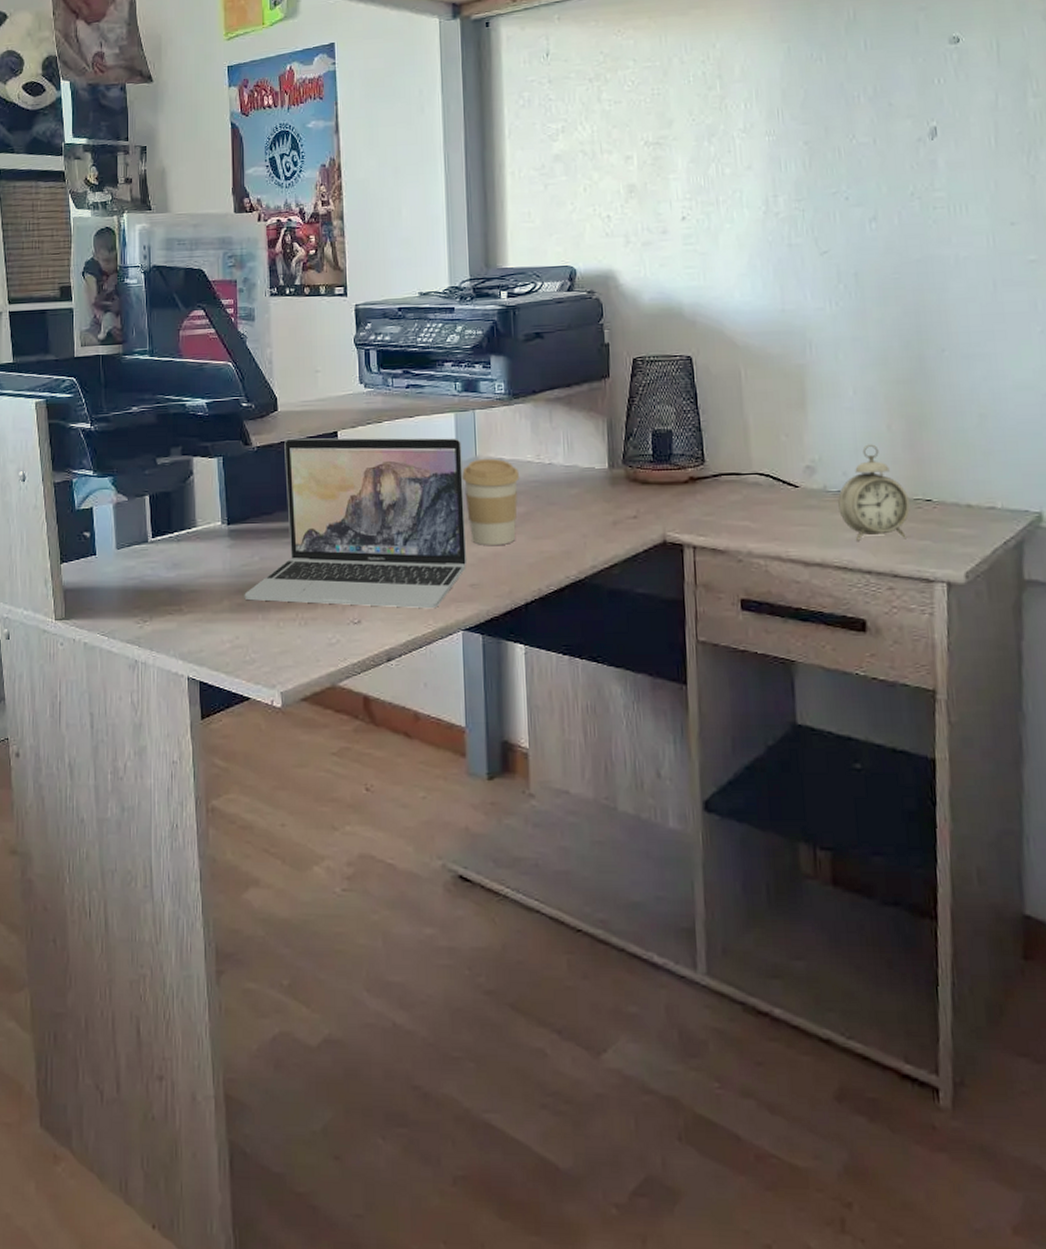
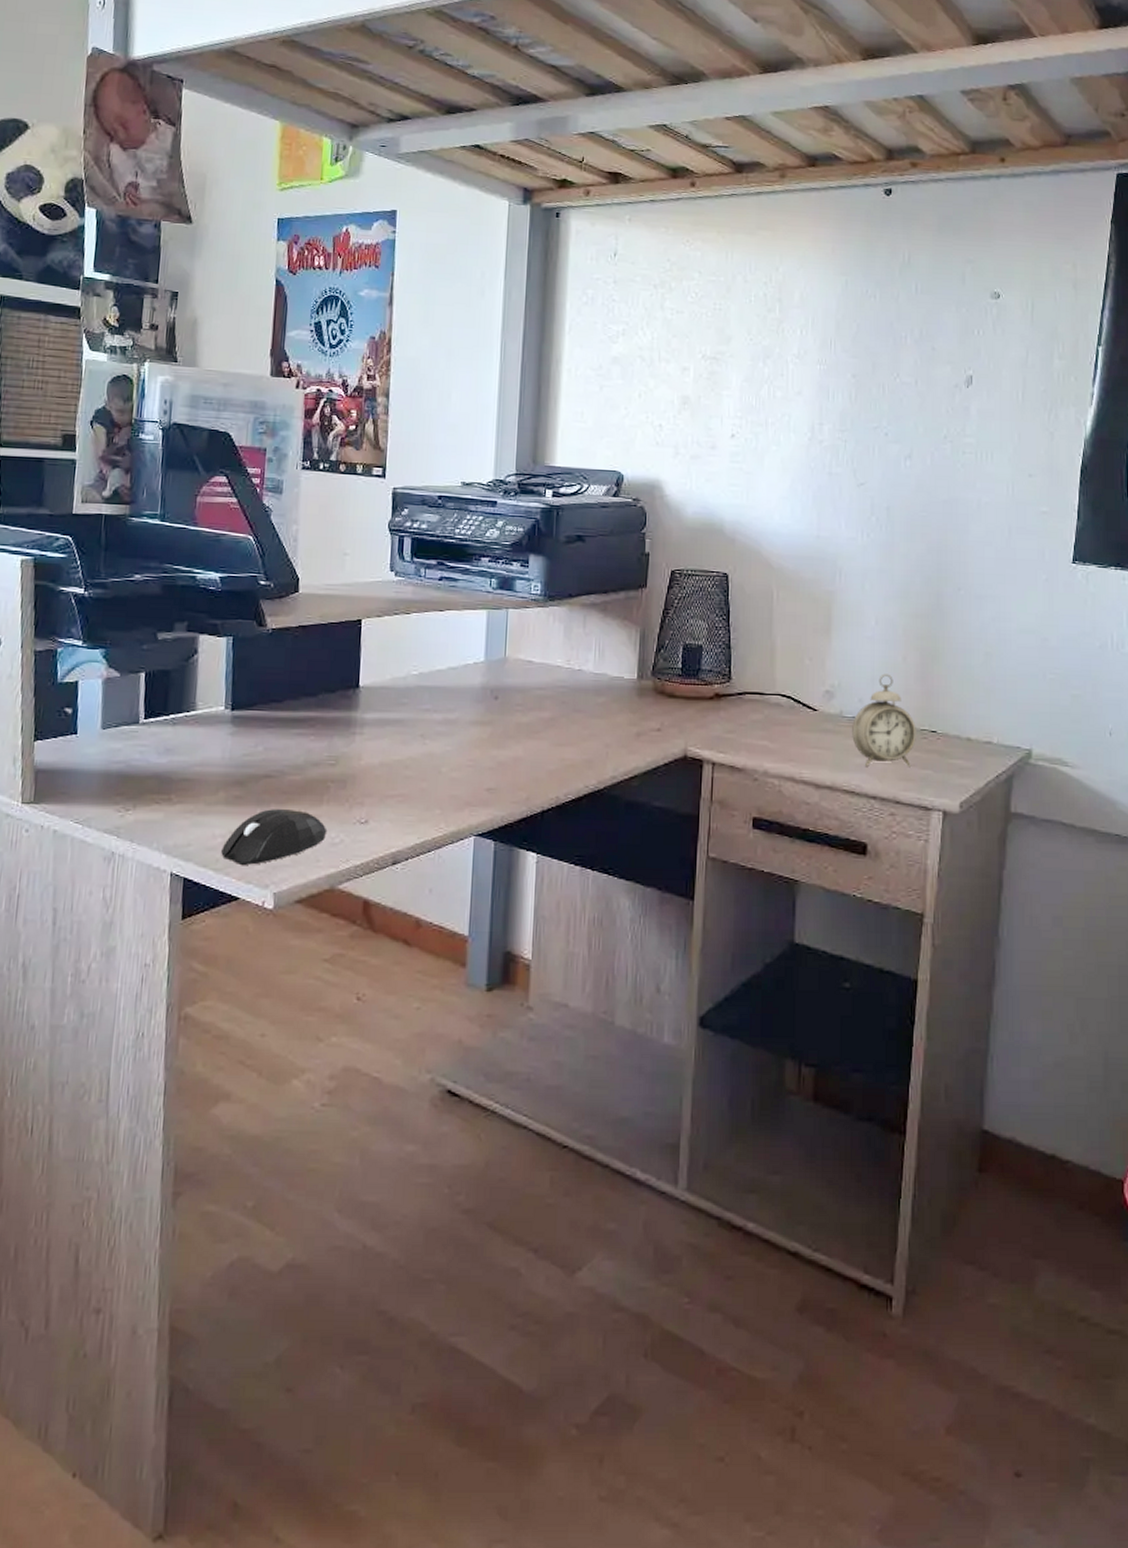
mouse: none [230,614,324,668] -> present [221,809,328,866]
laptop: present [244,437,467,609] -> none [242,623,491,812]
coffee cup: present [461,458,520,545] -> none [488,659,548,750]

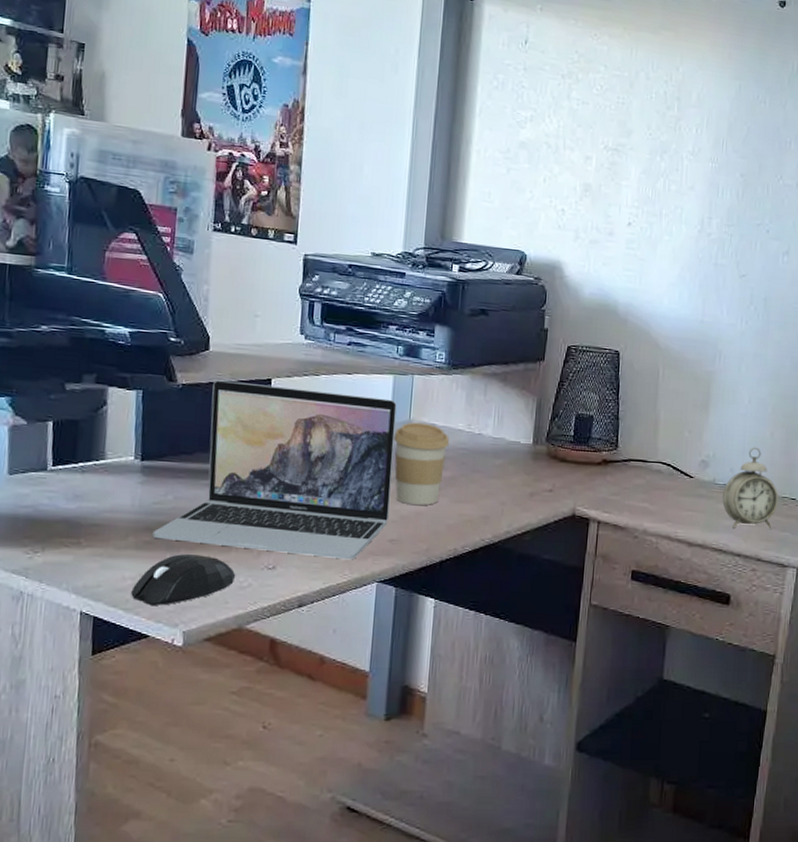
laptop: none [242,623,491,812] -> present [152,380,397,560]
coffee cup: none [488,659,548,750] -> present [393,422,450,505]

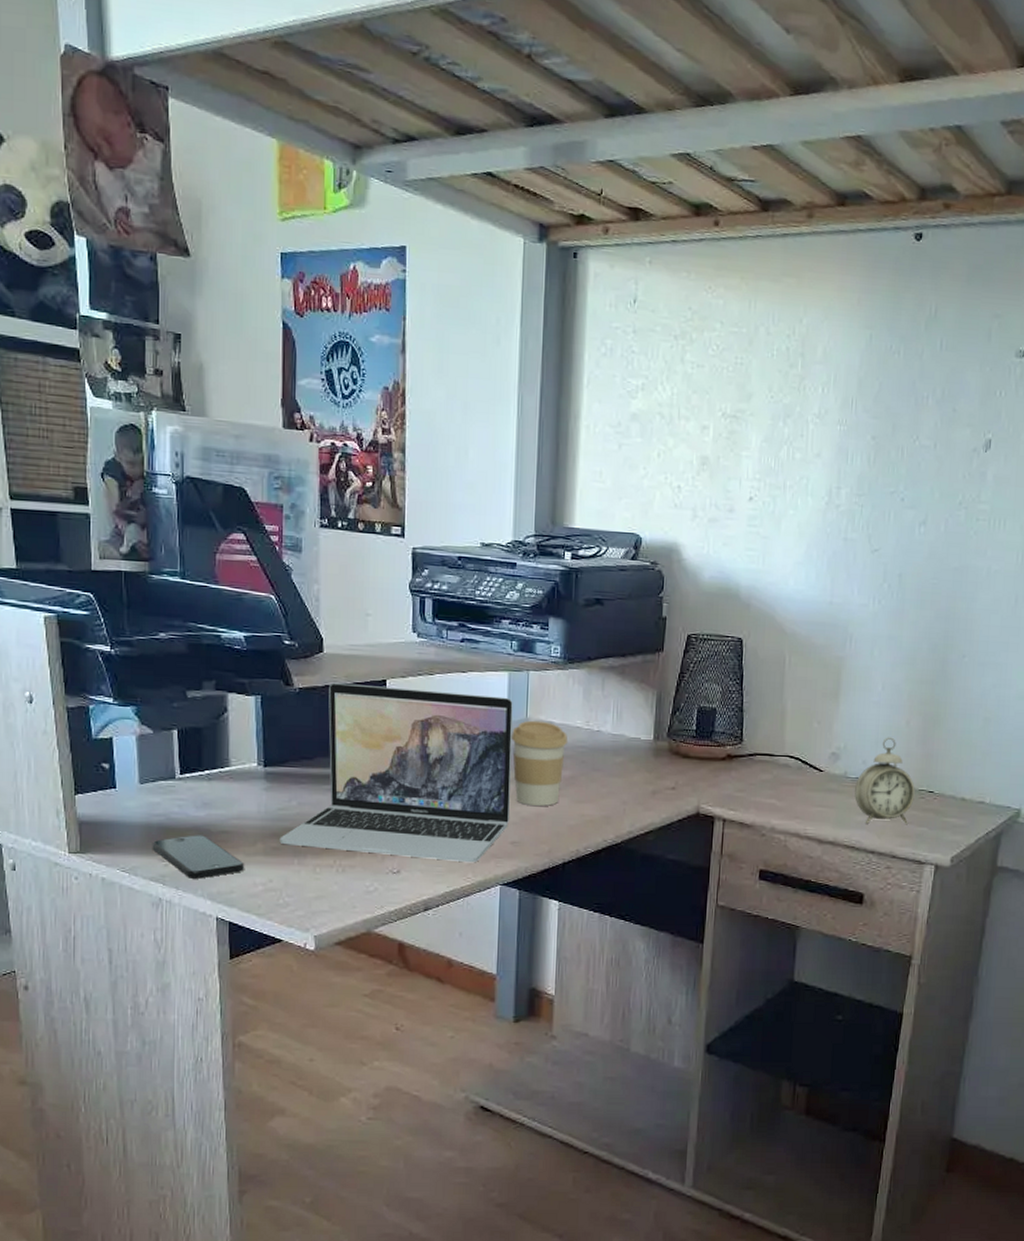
smartphone: none [16,527,114,572] -> present [152,835,244,879]
mouse: present [131,554,236,606] -> none [263,859,362,912]

